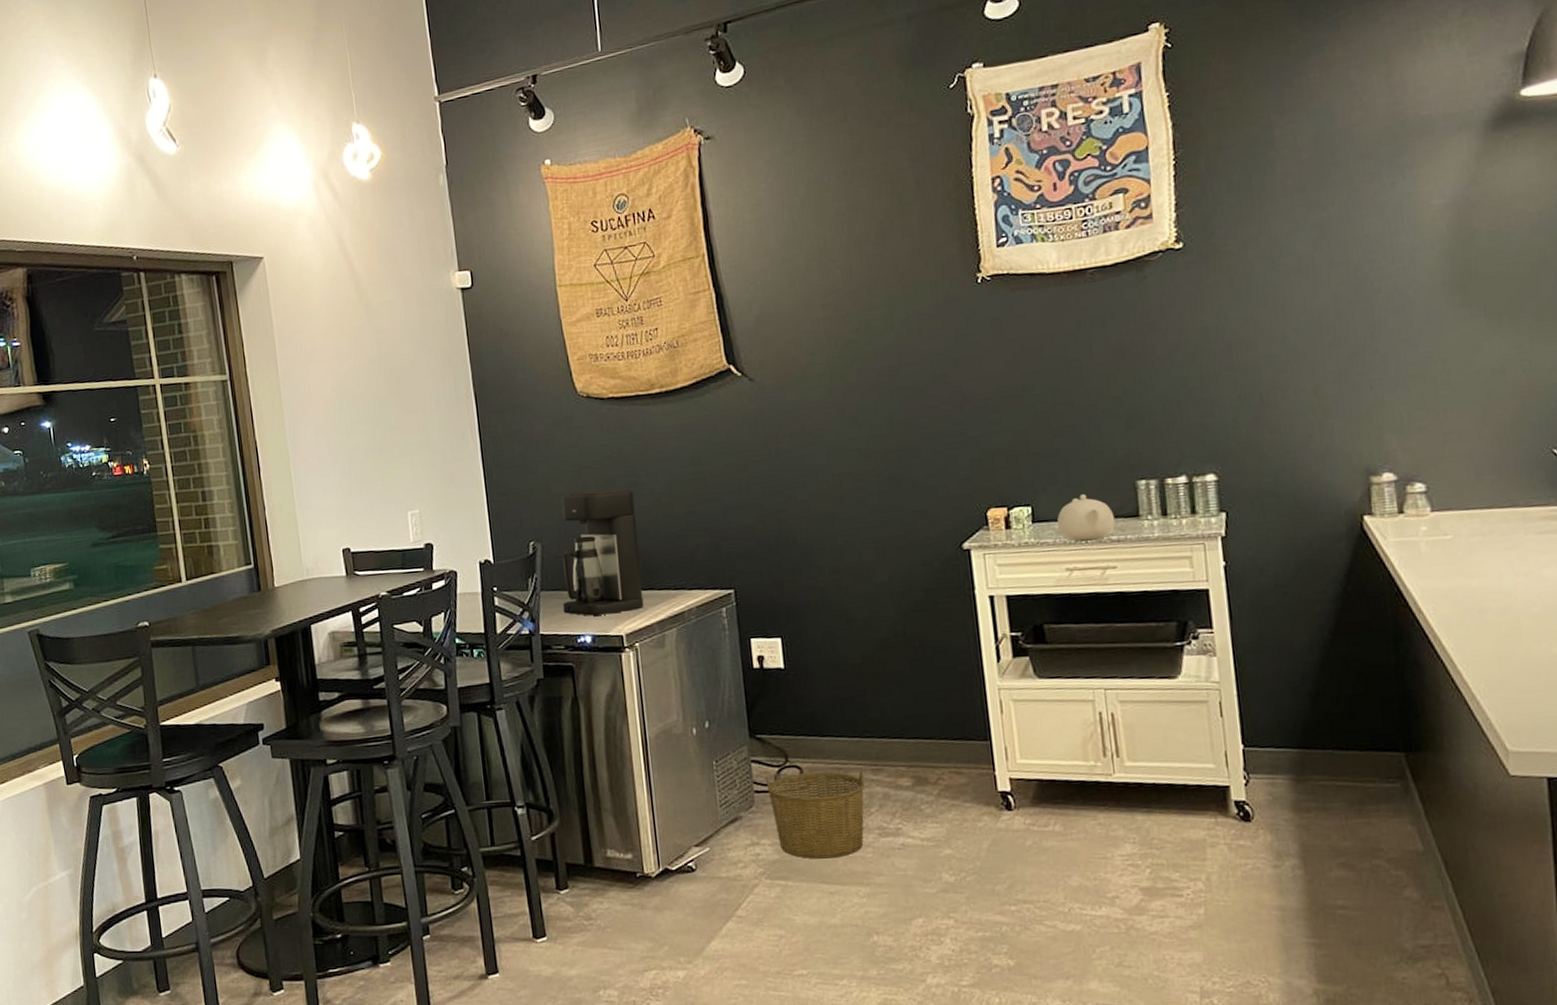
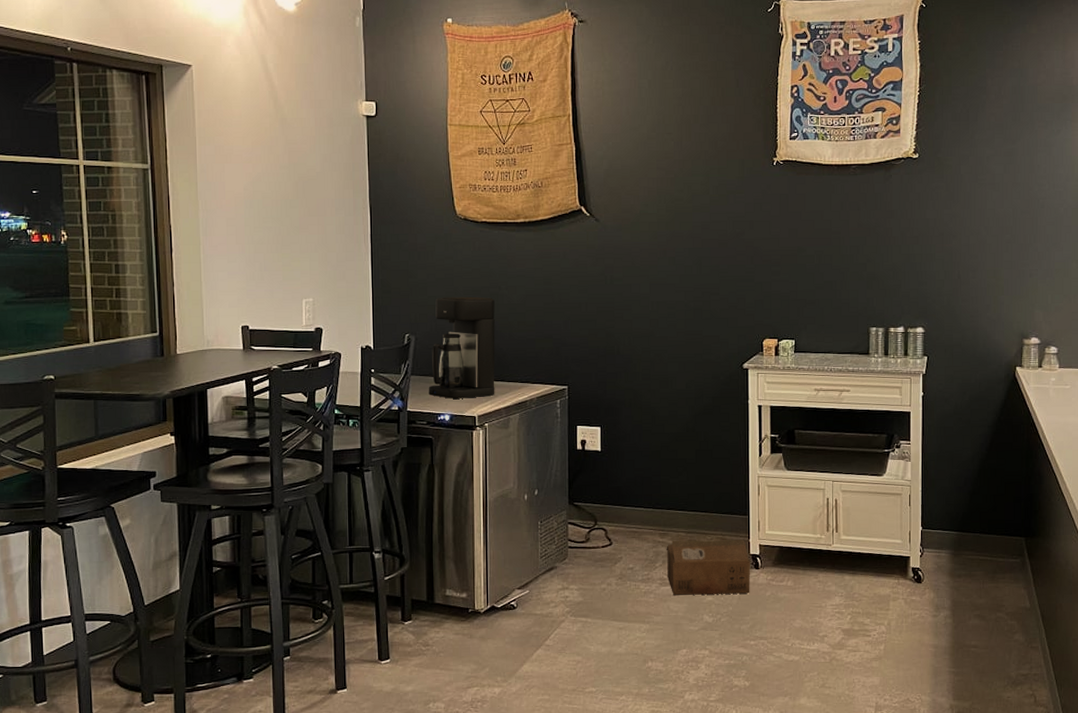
basket: present [766,771,865,859] -> none [578,534,654,602]
cardboard box: none [882,772,1003,849] -> present [666,539,750,595]
teapot: present [1056,494,1116,541] -> none [811,334,852,369]

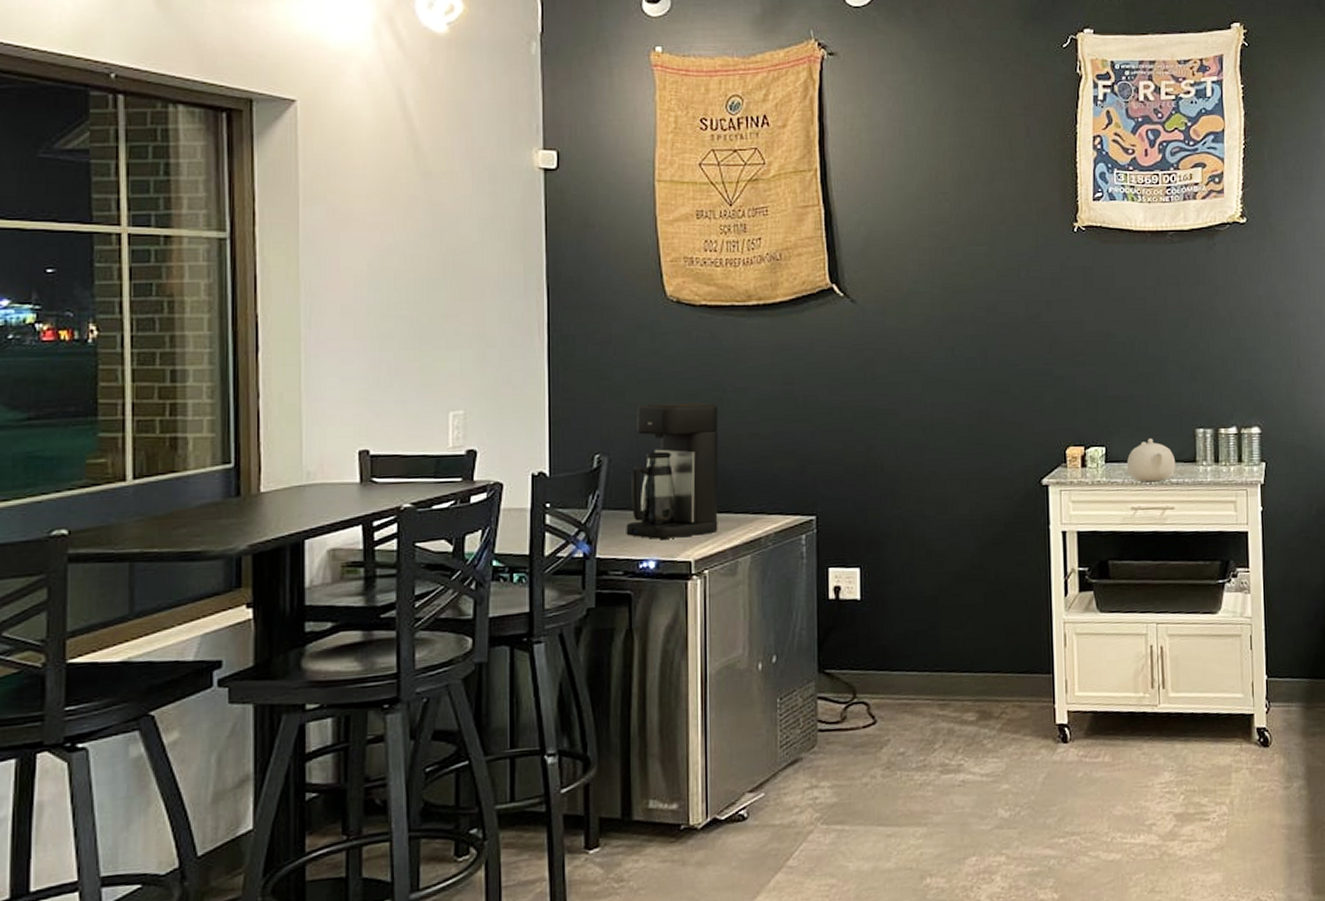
cardboard box: present [666,539,750,595] -> none [948,705,1057,786]
teapot: none [811,334,852,369] -> present [1126,439,1176,482]

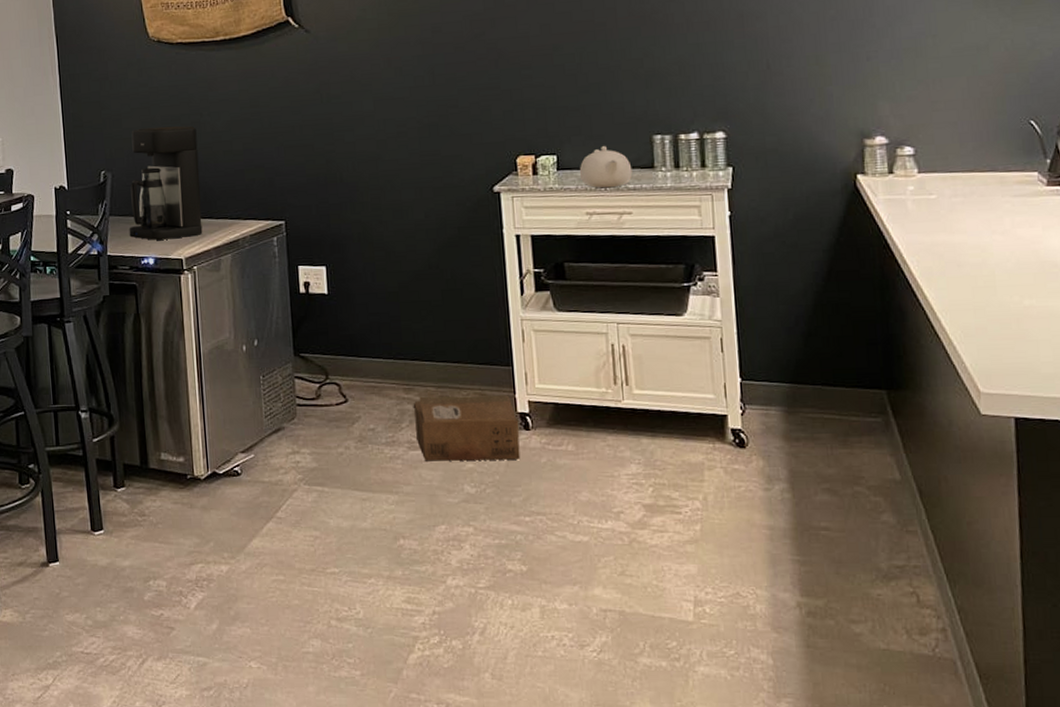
cardboard box: none [948,705,1057,786] -> present [413,395,521,461]

